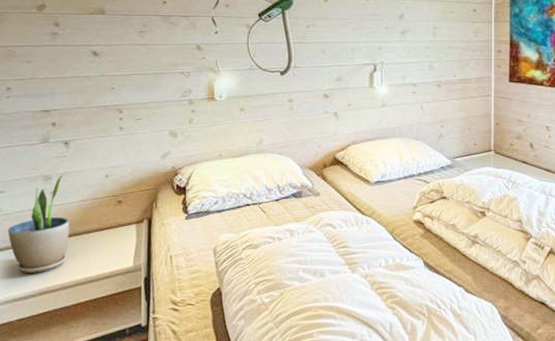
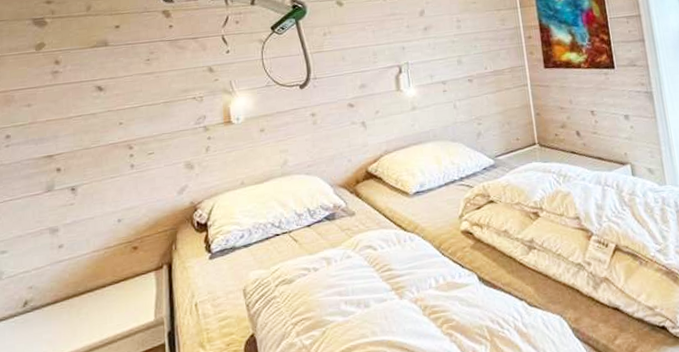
potted plant: present [8,175,69,273] -> none [12,225,81,343]

